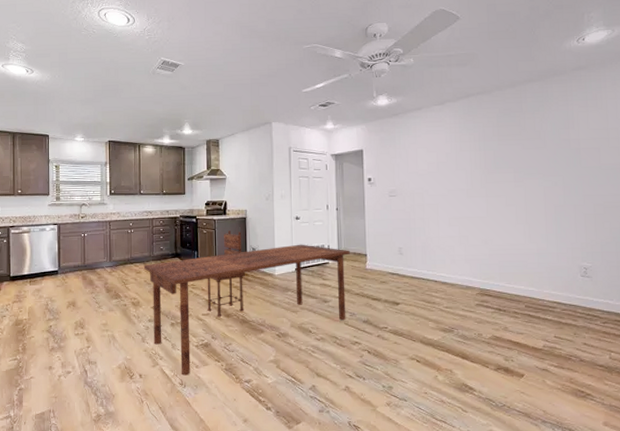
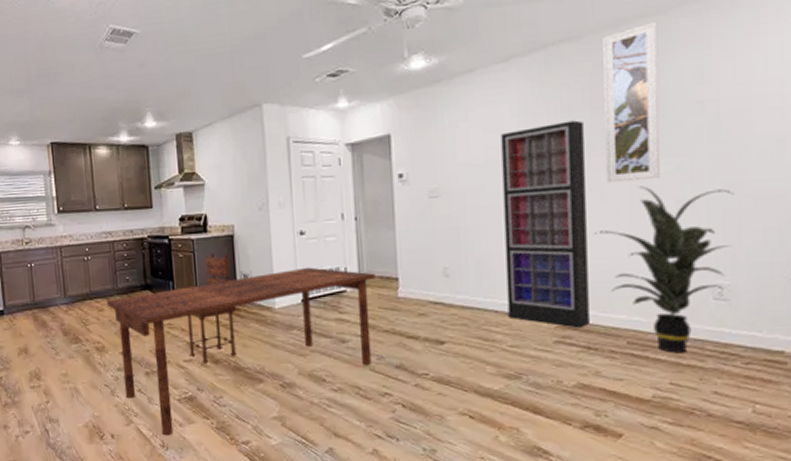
storage cabinet: none [439,147,500,295] -> present [501,120,590,329]
indoor plant: none [502,195,592,315] -> present [594,186,734,353]
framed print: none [505,85,544,192] -> present [603,21,660,183]

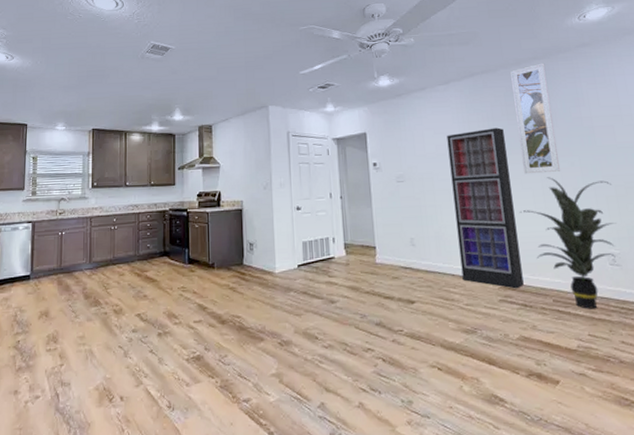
dining table: present [106,253,375,436] -> none [127,224,357,396]

